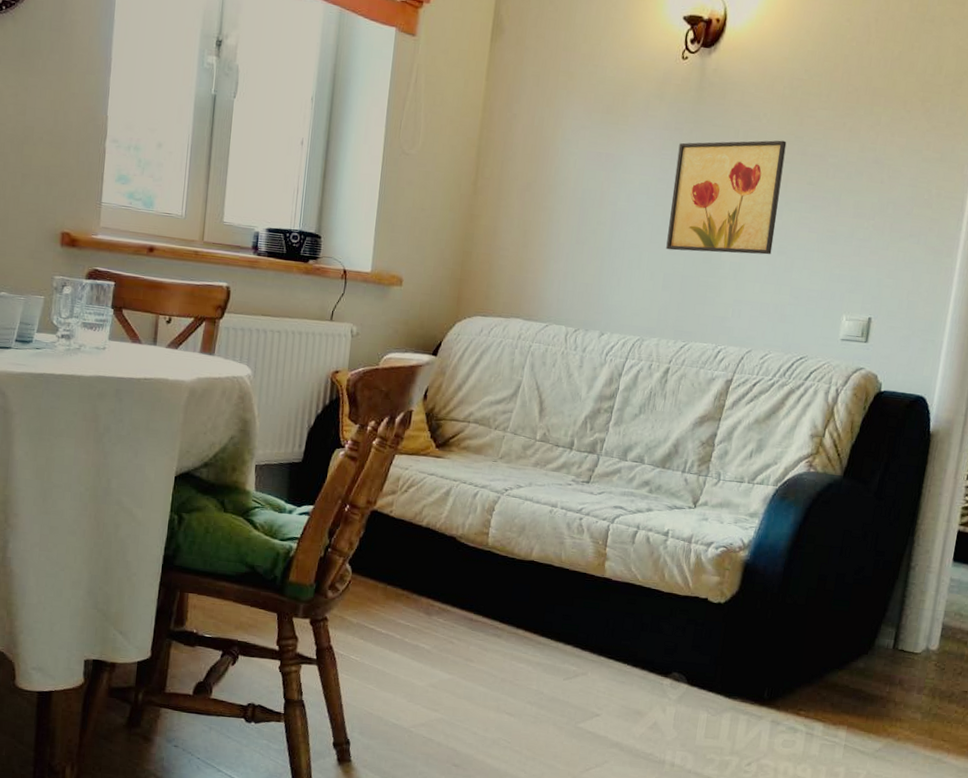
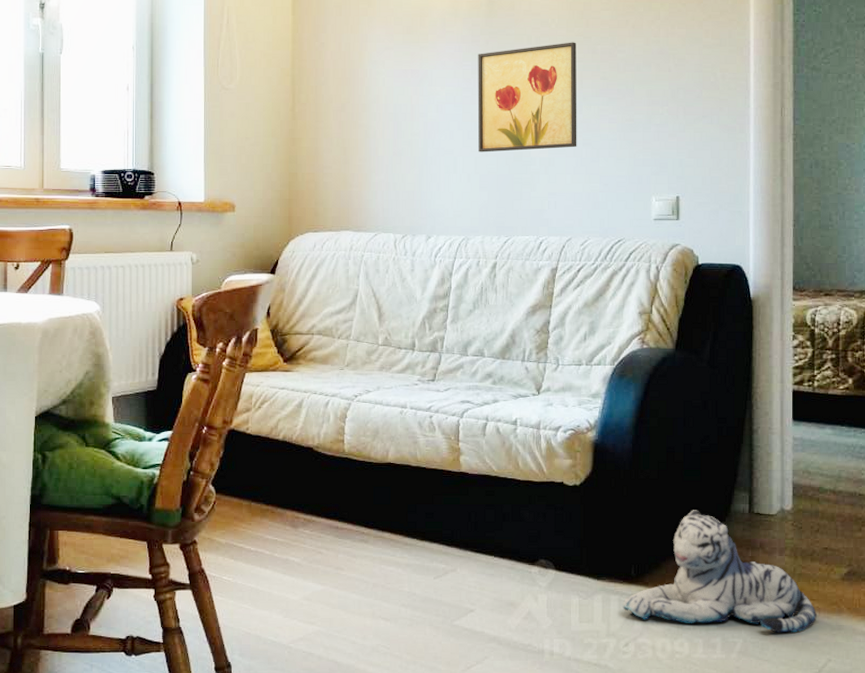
plush toy: none [749,640,946,770] -> present [622,510,818,633]

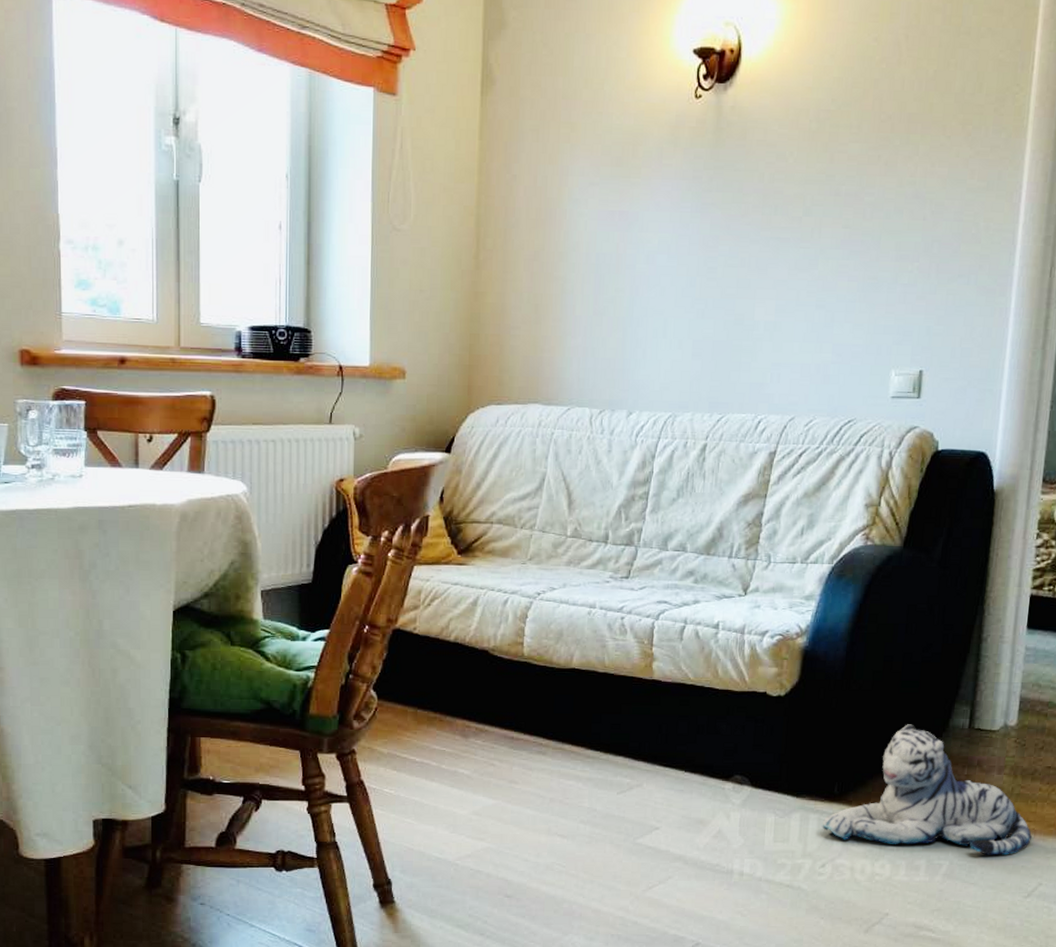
wall art: present [477,42,577,153] -> none [693,181,817,314]

